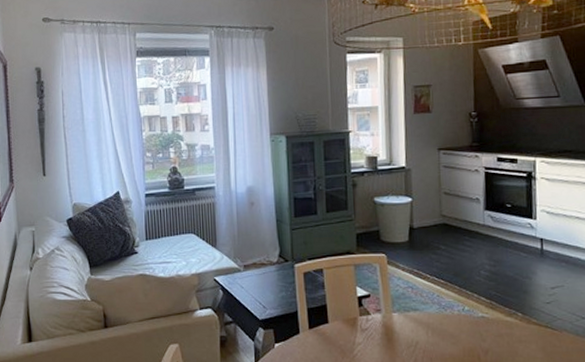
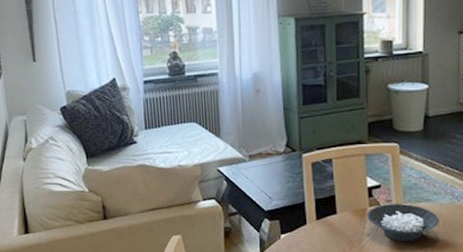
cereal bowl: none [357,312,428,351] -> present [366,203,439,241]

